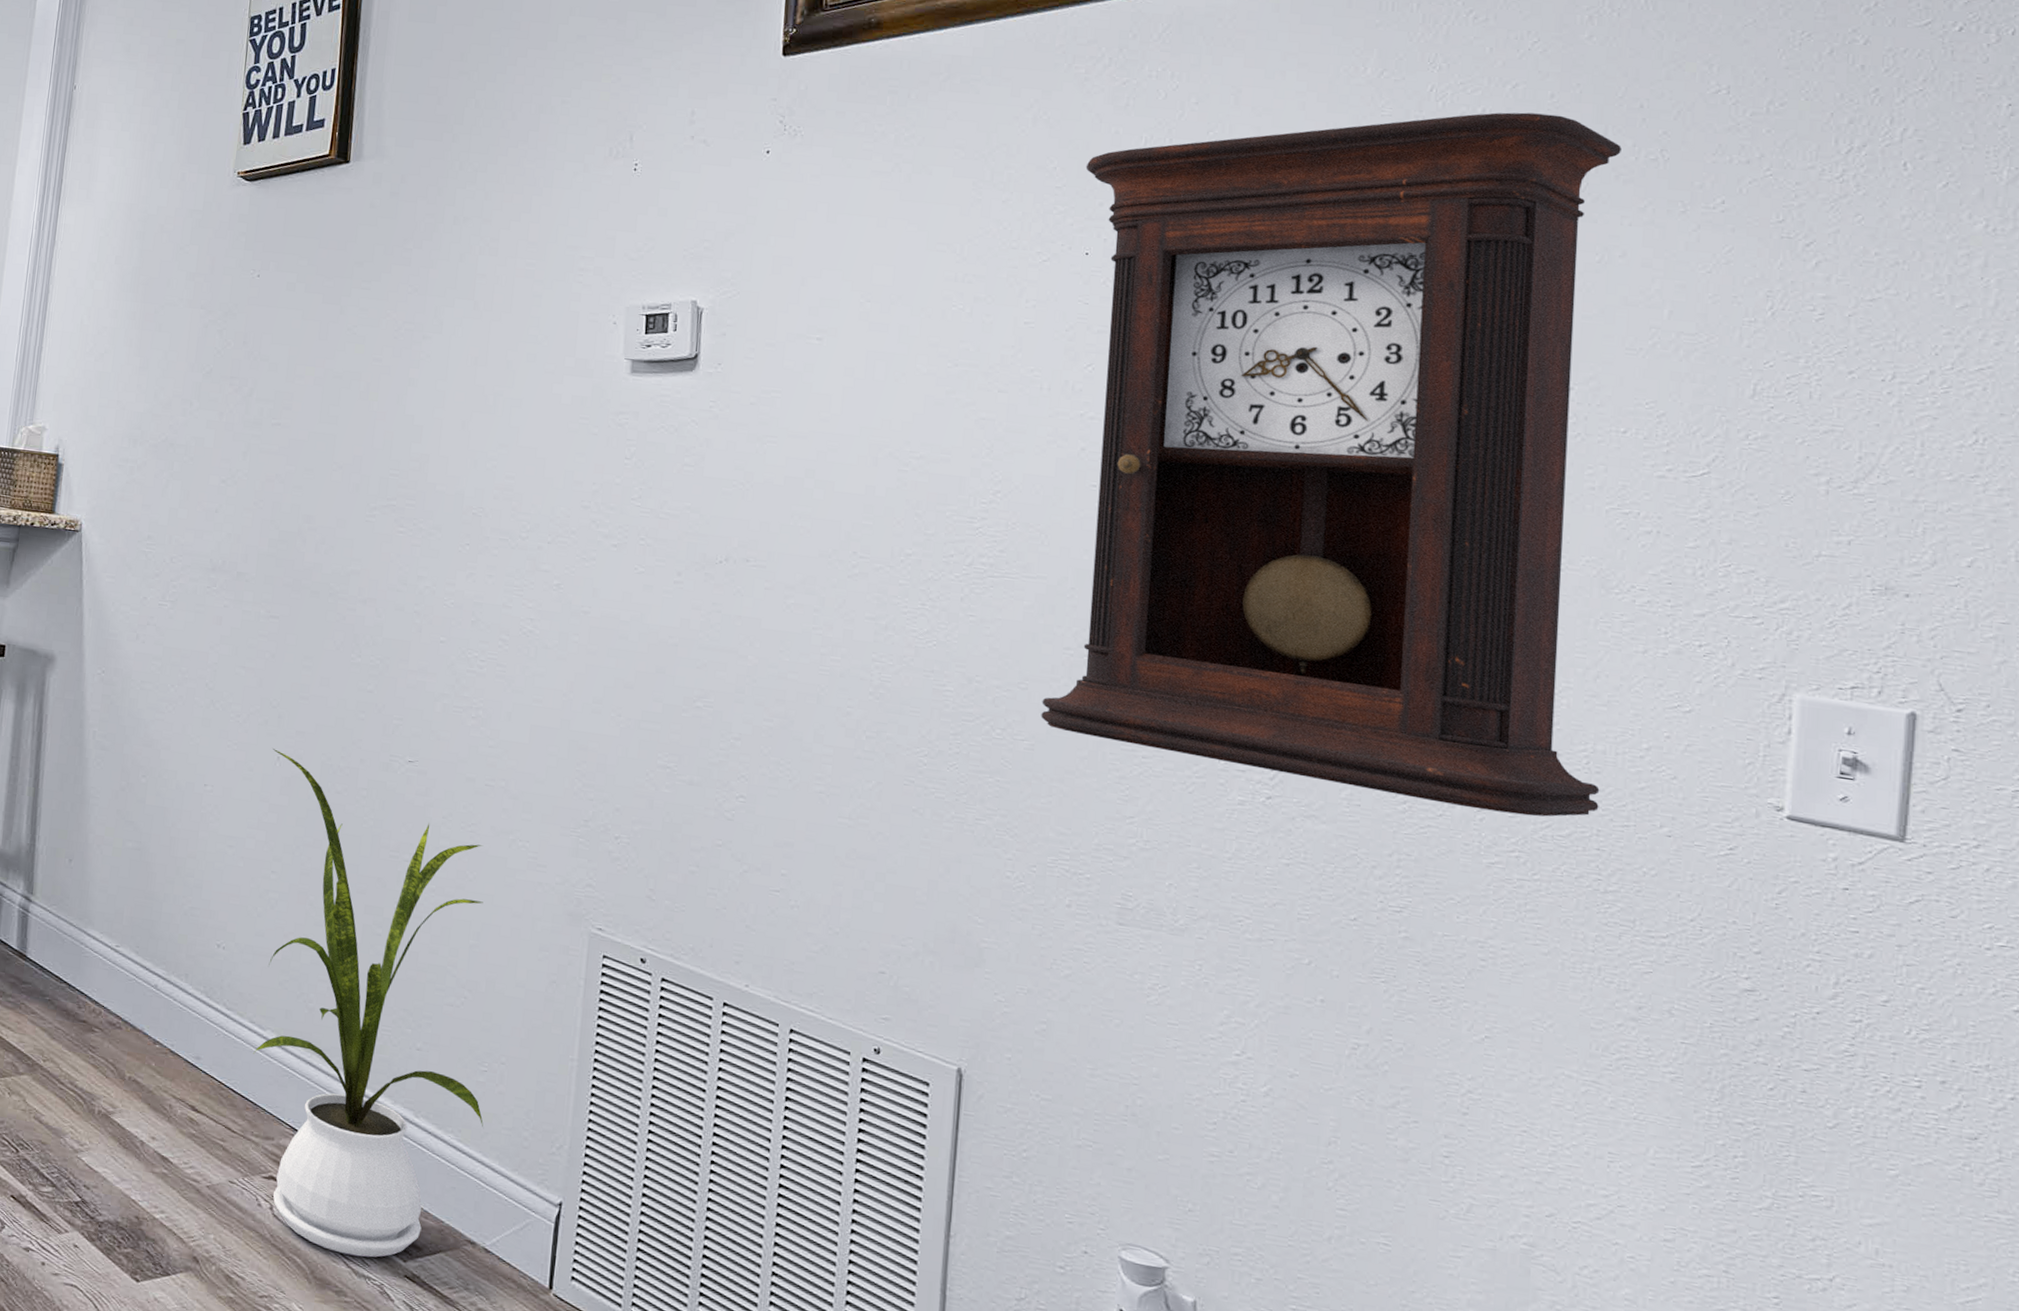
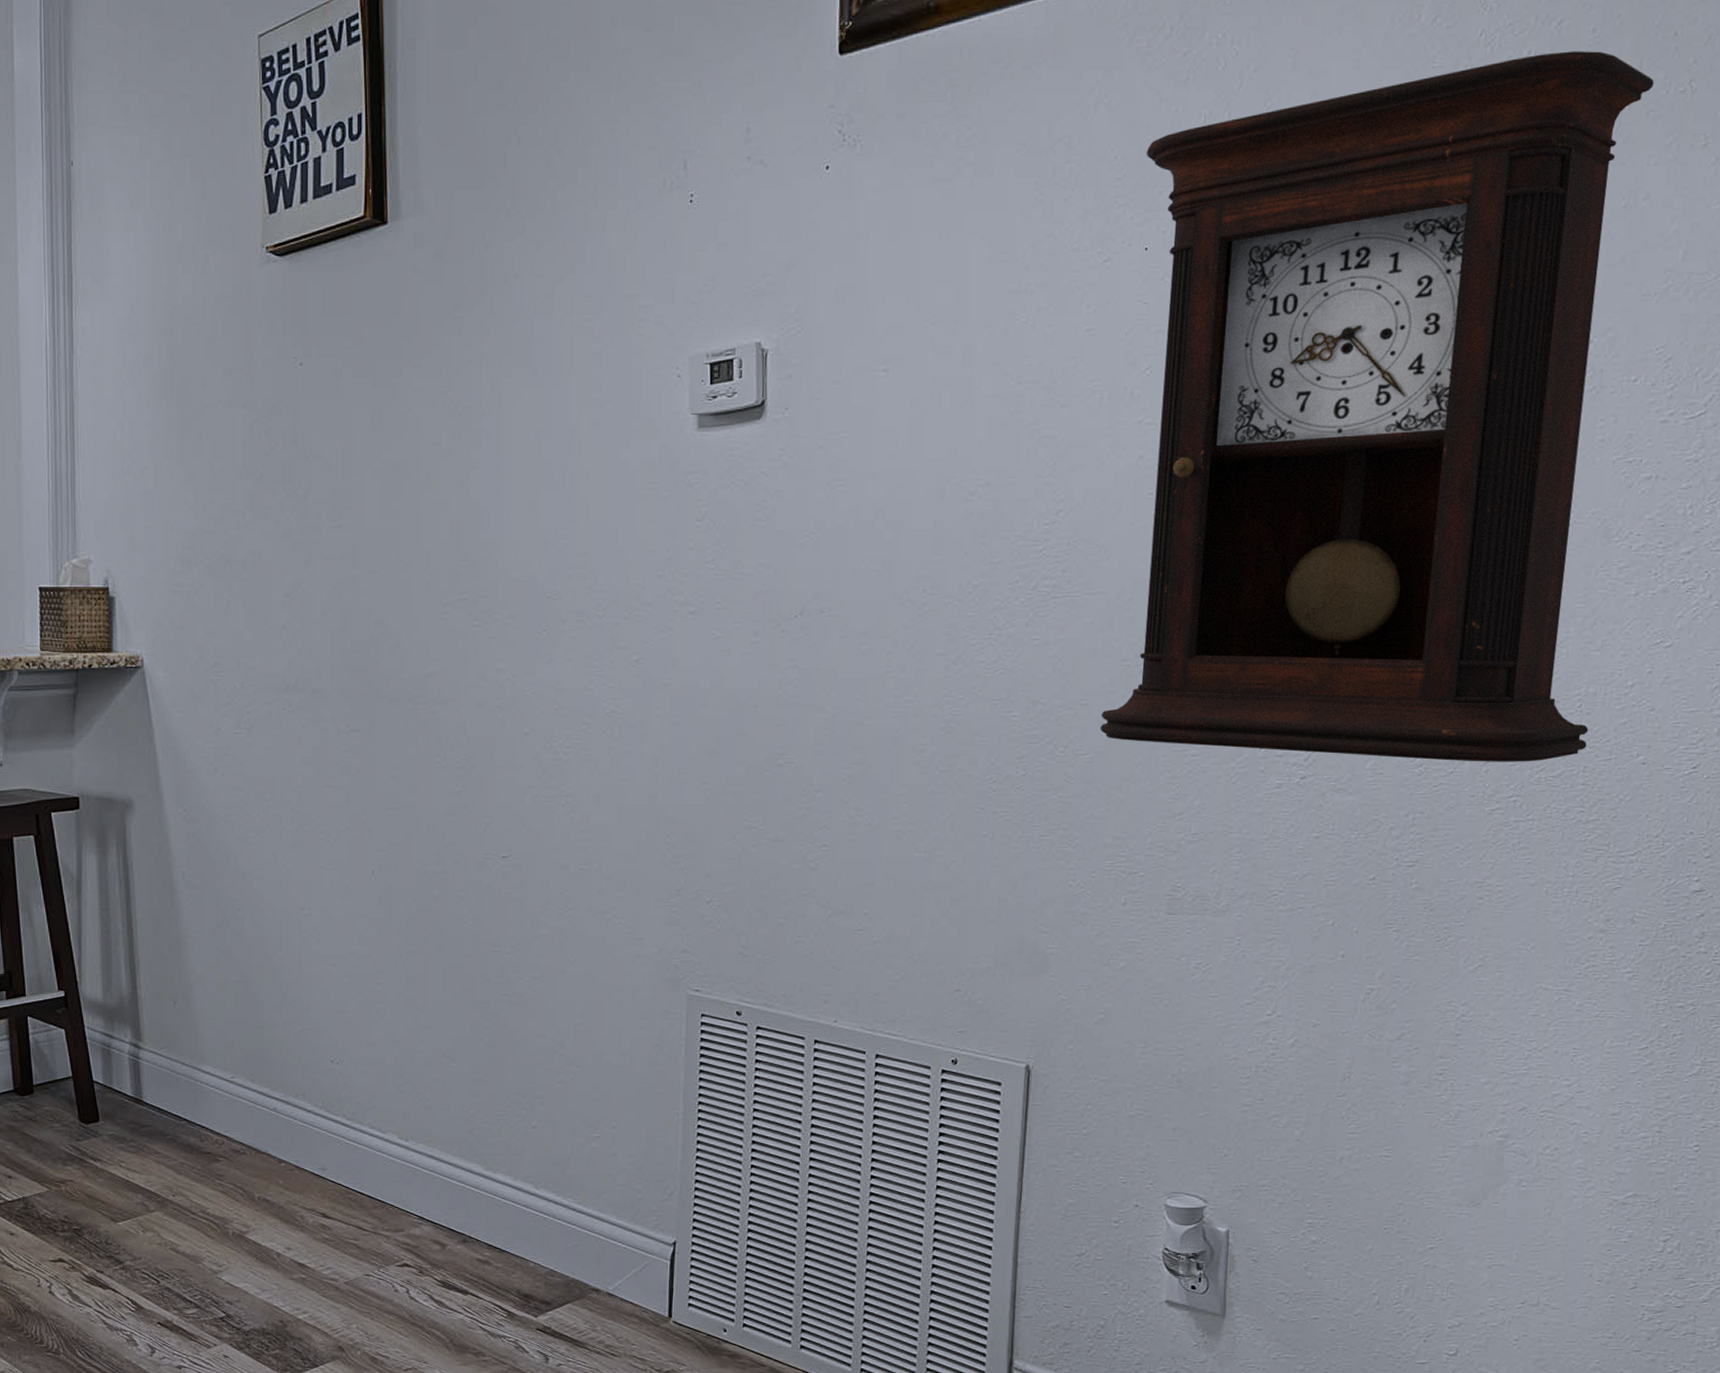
house plant: present [253,748,484,1258] -> none [366,864,599,1320]

